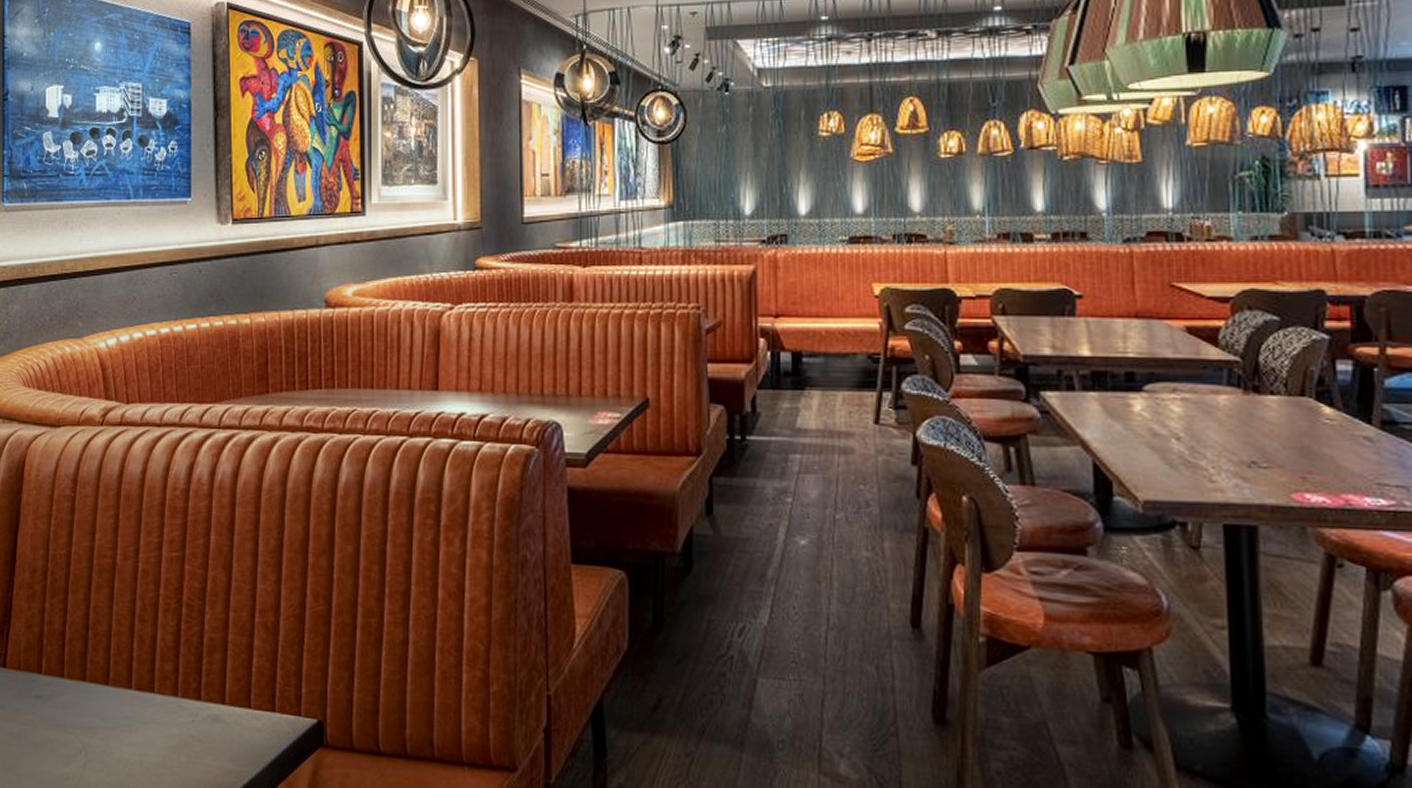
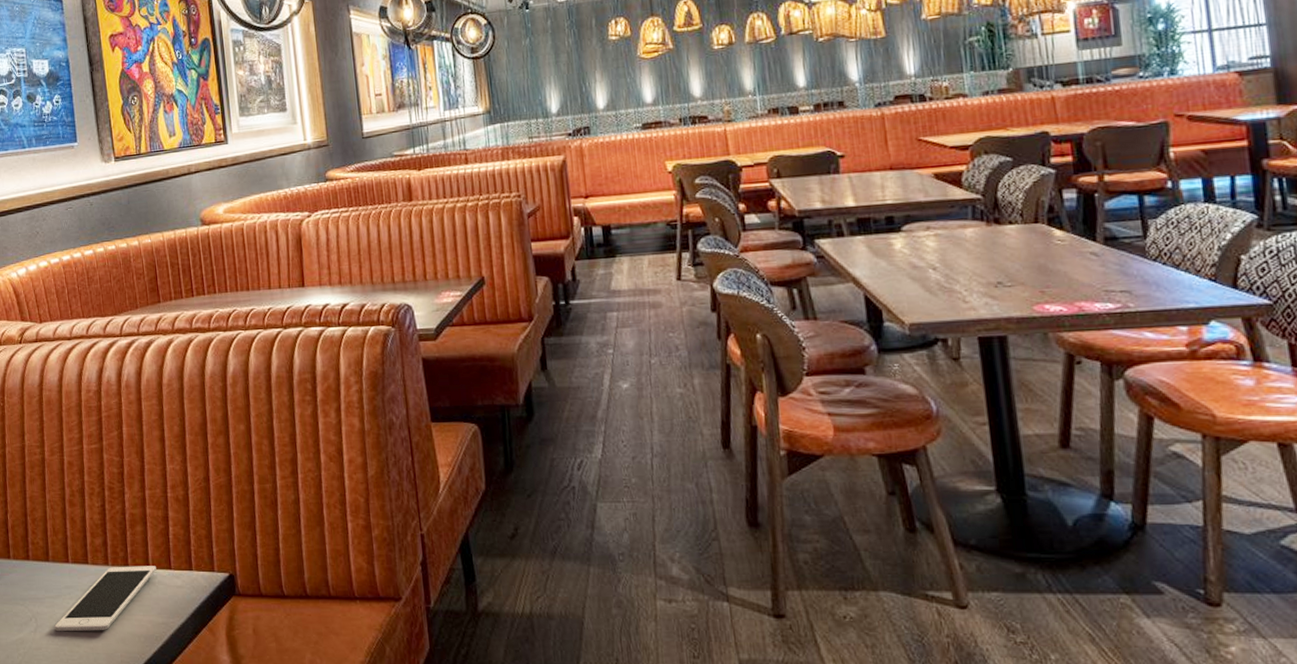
cell phone: none [107,699,233,774] -> present [54,566,157,632]

